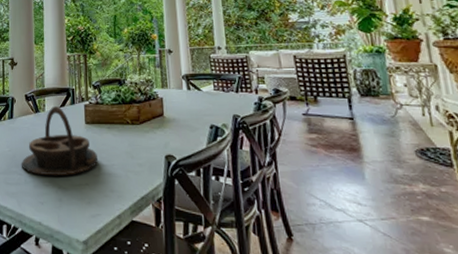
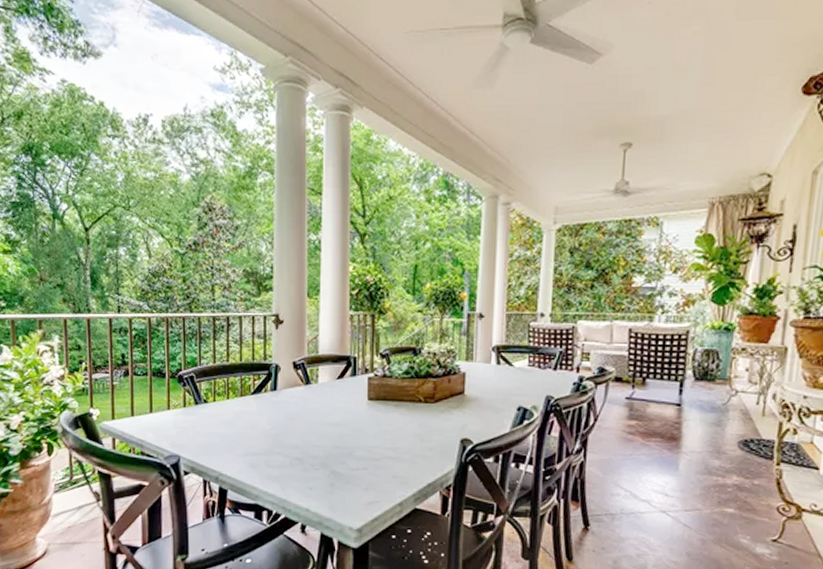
serving tray: present [21,105,98,176] -> none [286,376,380,459]

